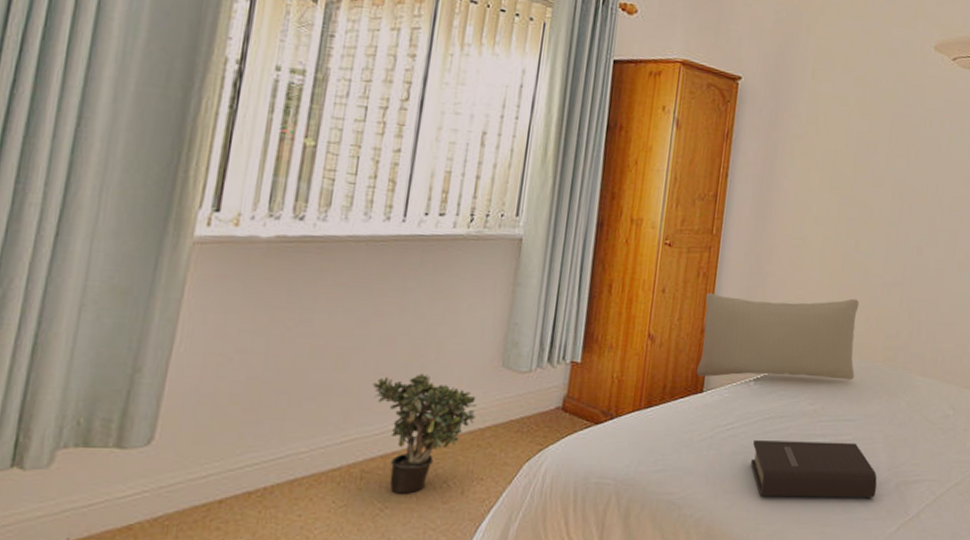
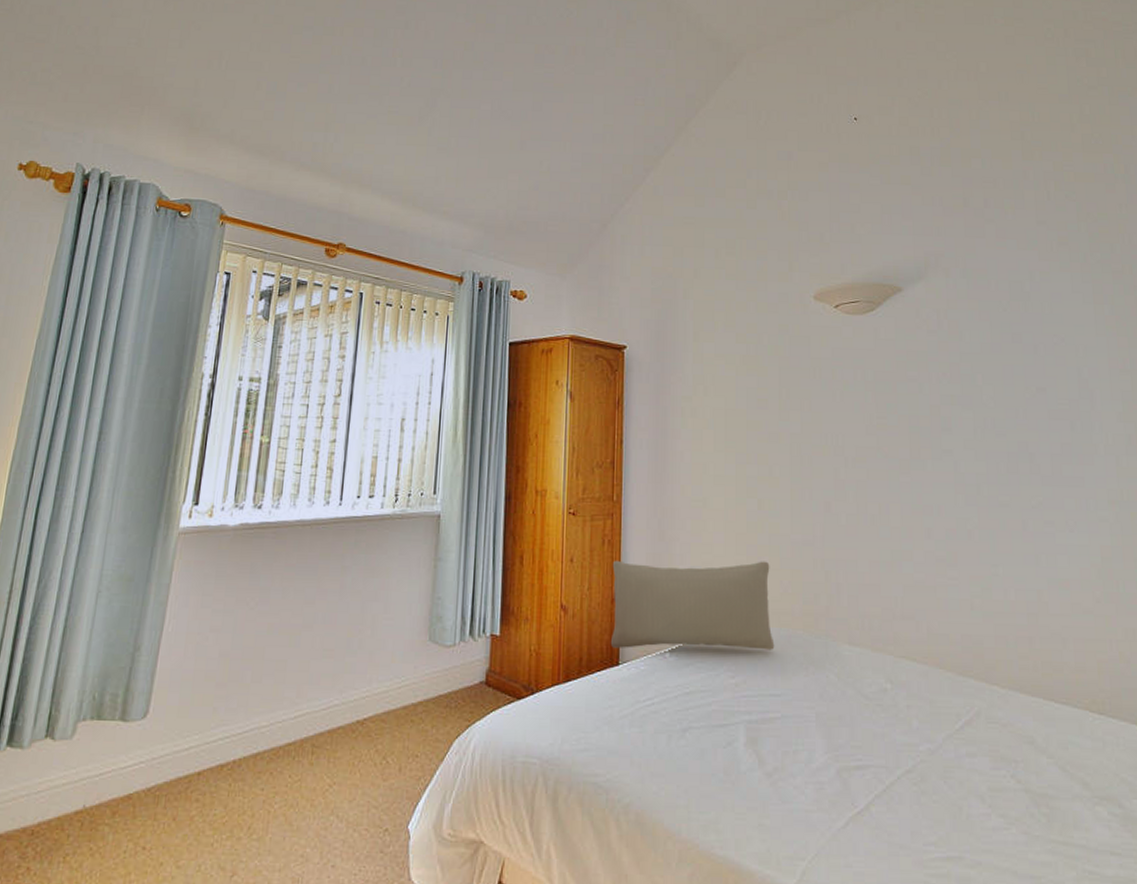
potted plant: present [372,373,477,494] -> none [319,648,409,770]
book: present [751,440,877,498] -> none [675,717,815,786]

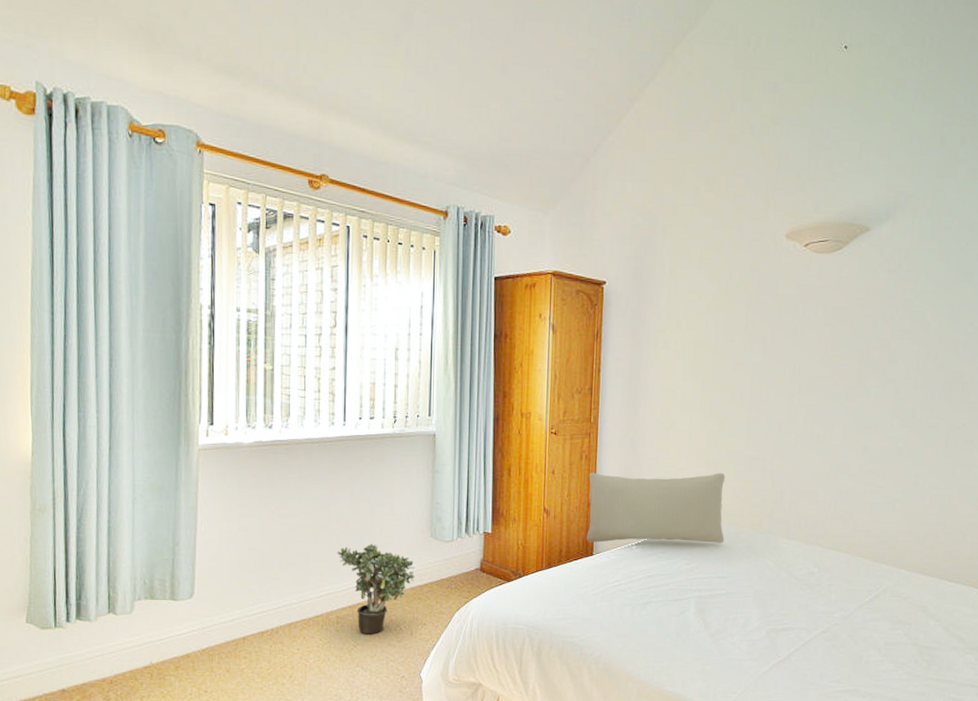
potted plant: none [319,648,409,770] -> present [337,543,415,635]

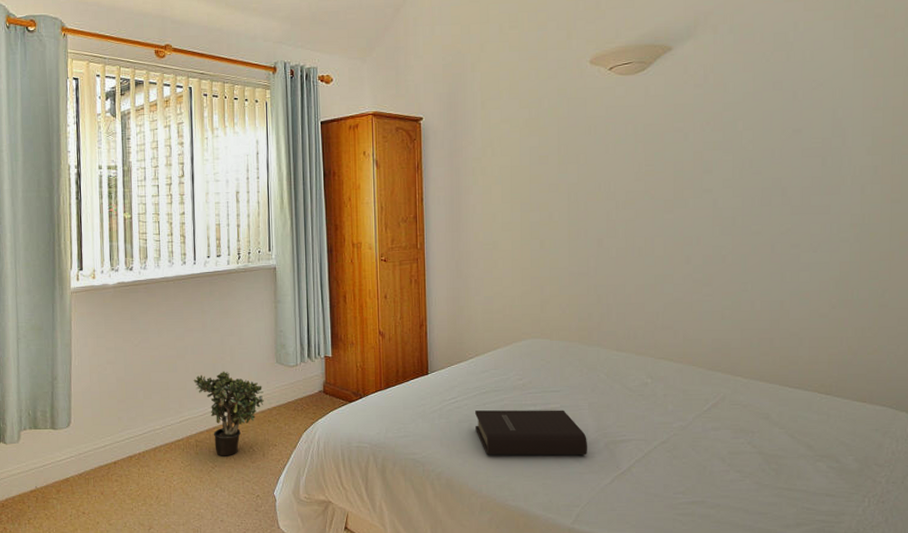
pillow: present [586,472,726,543] -> none [419,289,555,362]
book: none [638,594,750,643] -> present [475,410,587,456]

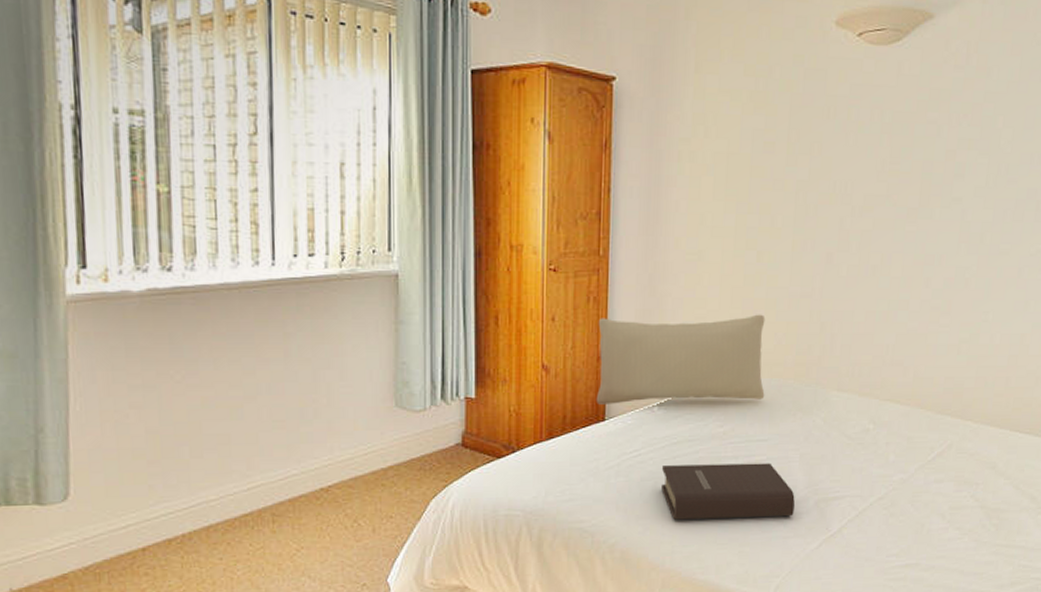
potted plant: present [193,371,264,456] -> none [269,418,376,535]
pillow: none [419,289,555,362] -> present [595,314,766,405]

